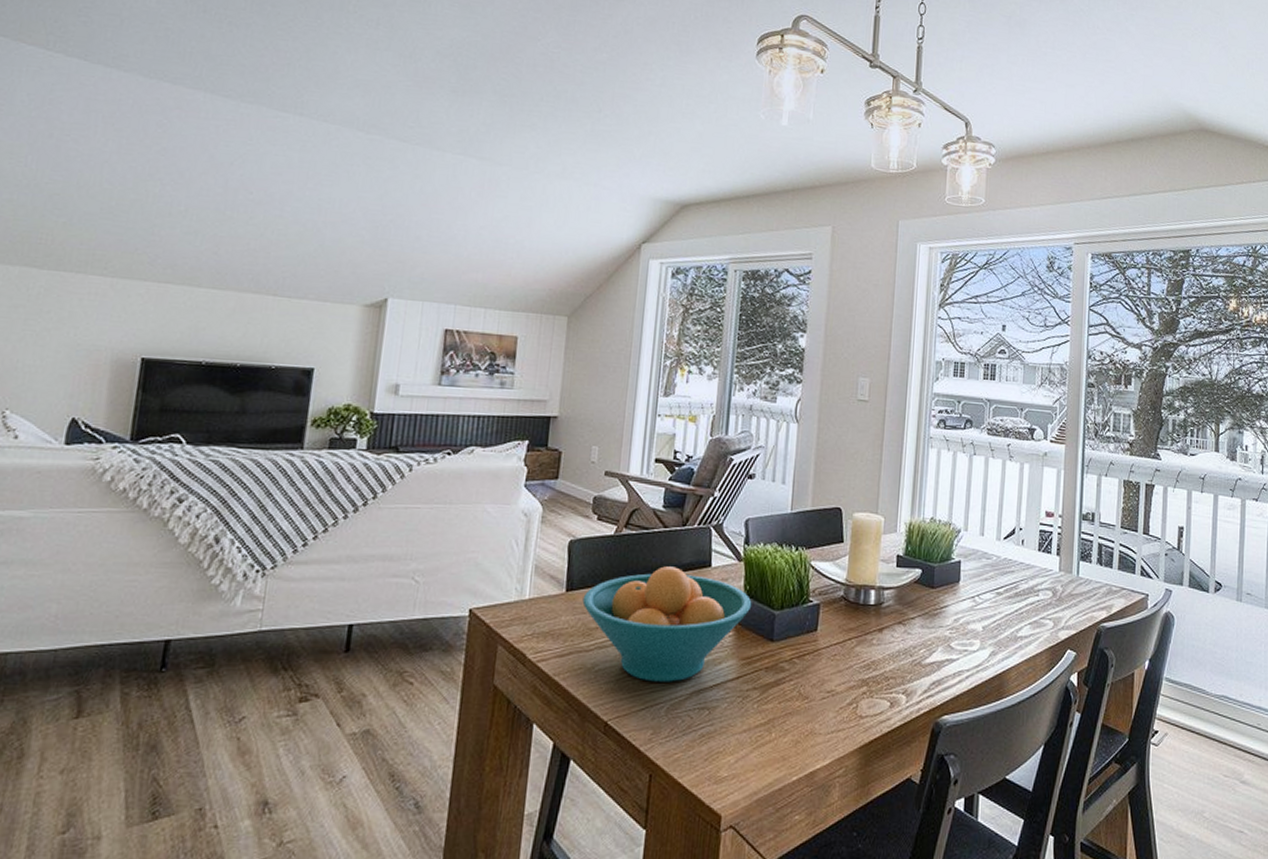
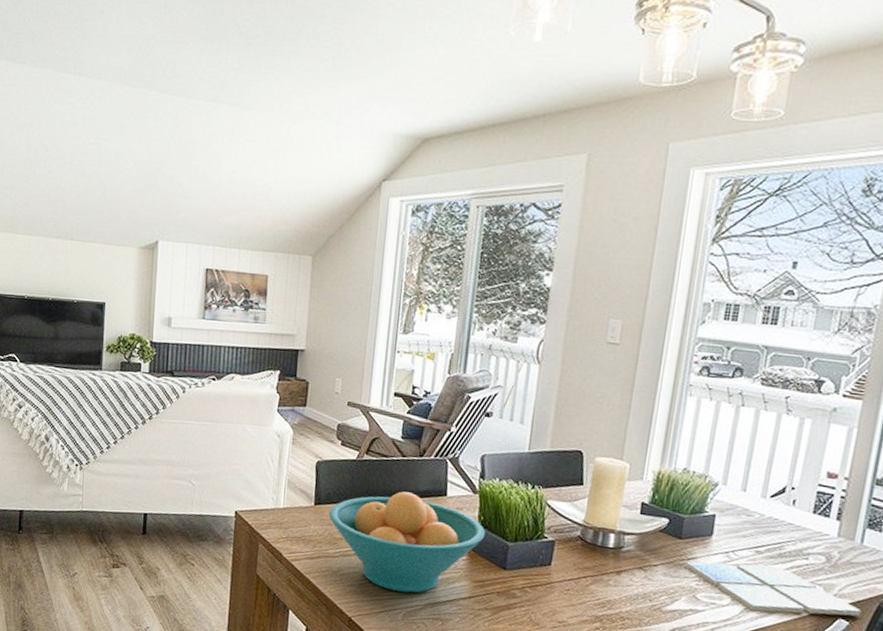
drink coaster: none [939,605,1084,653] -> present [685,561,862,616]

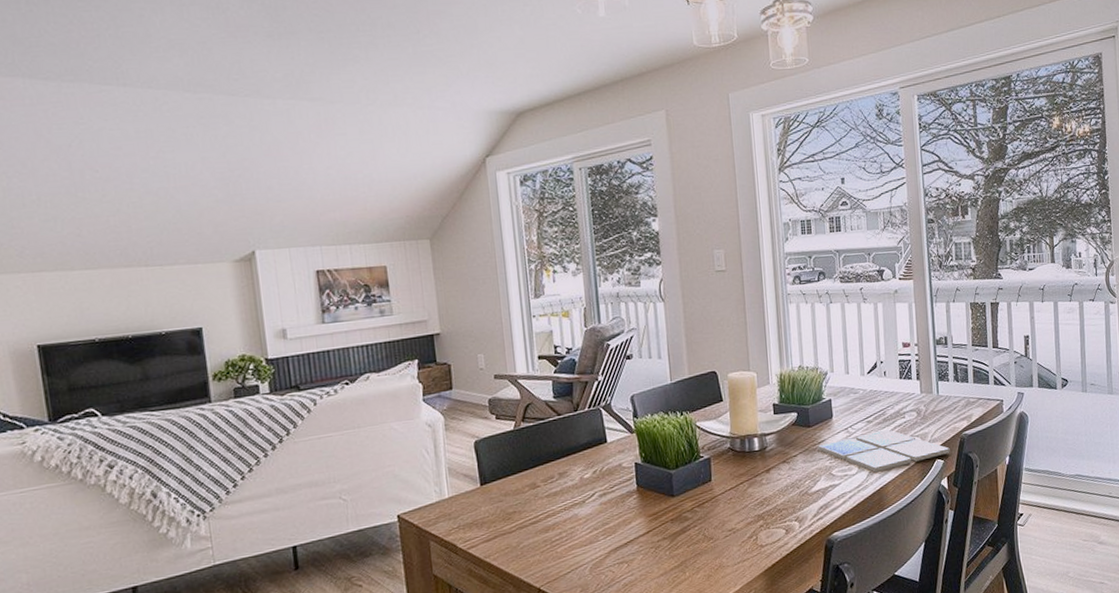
fruit bowl: present [329,491,486,593] -> none [497,448,650,549]

